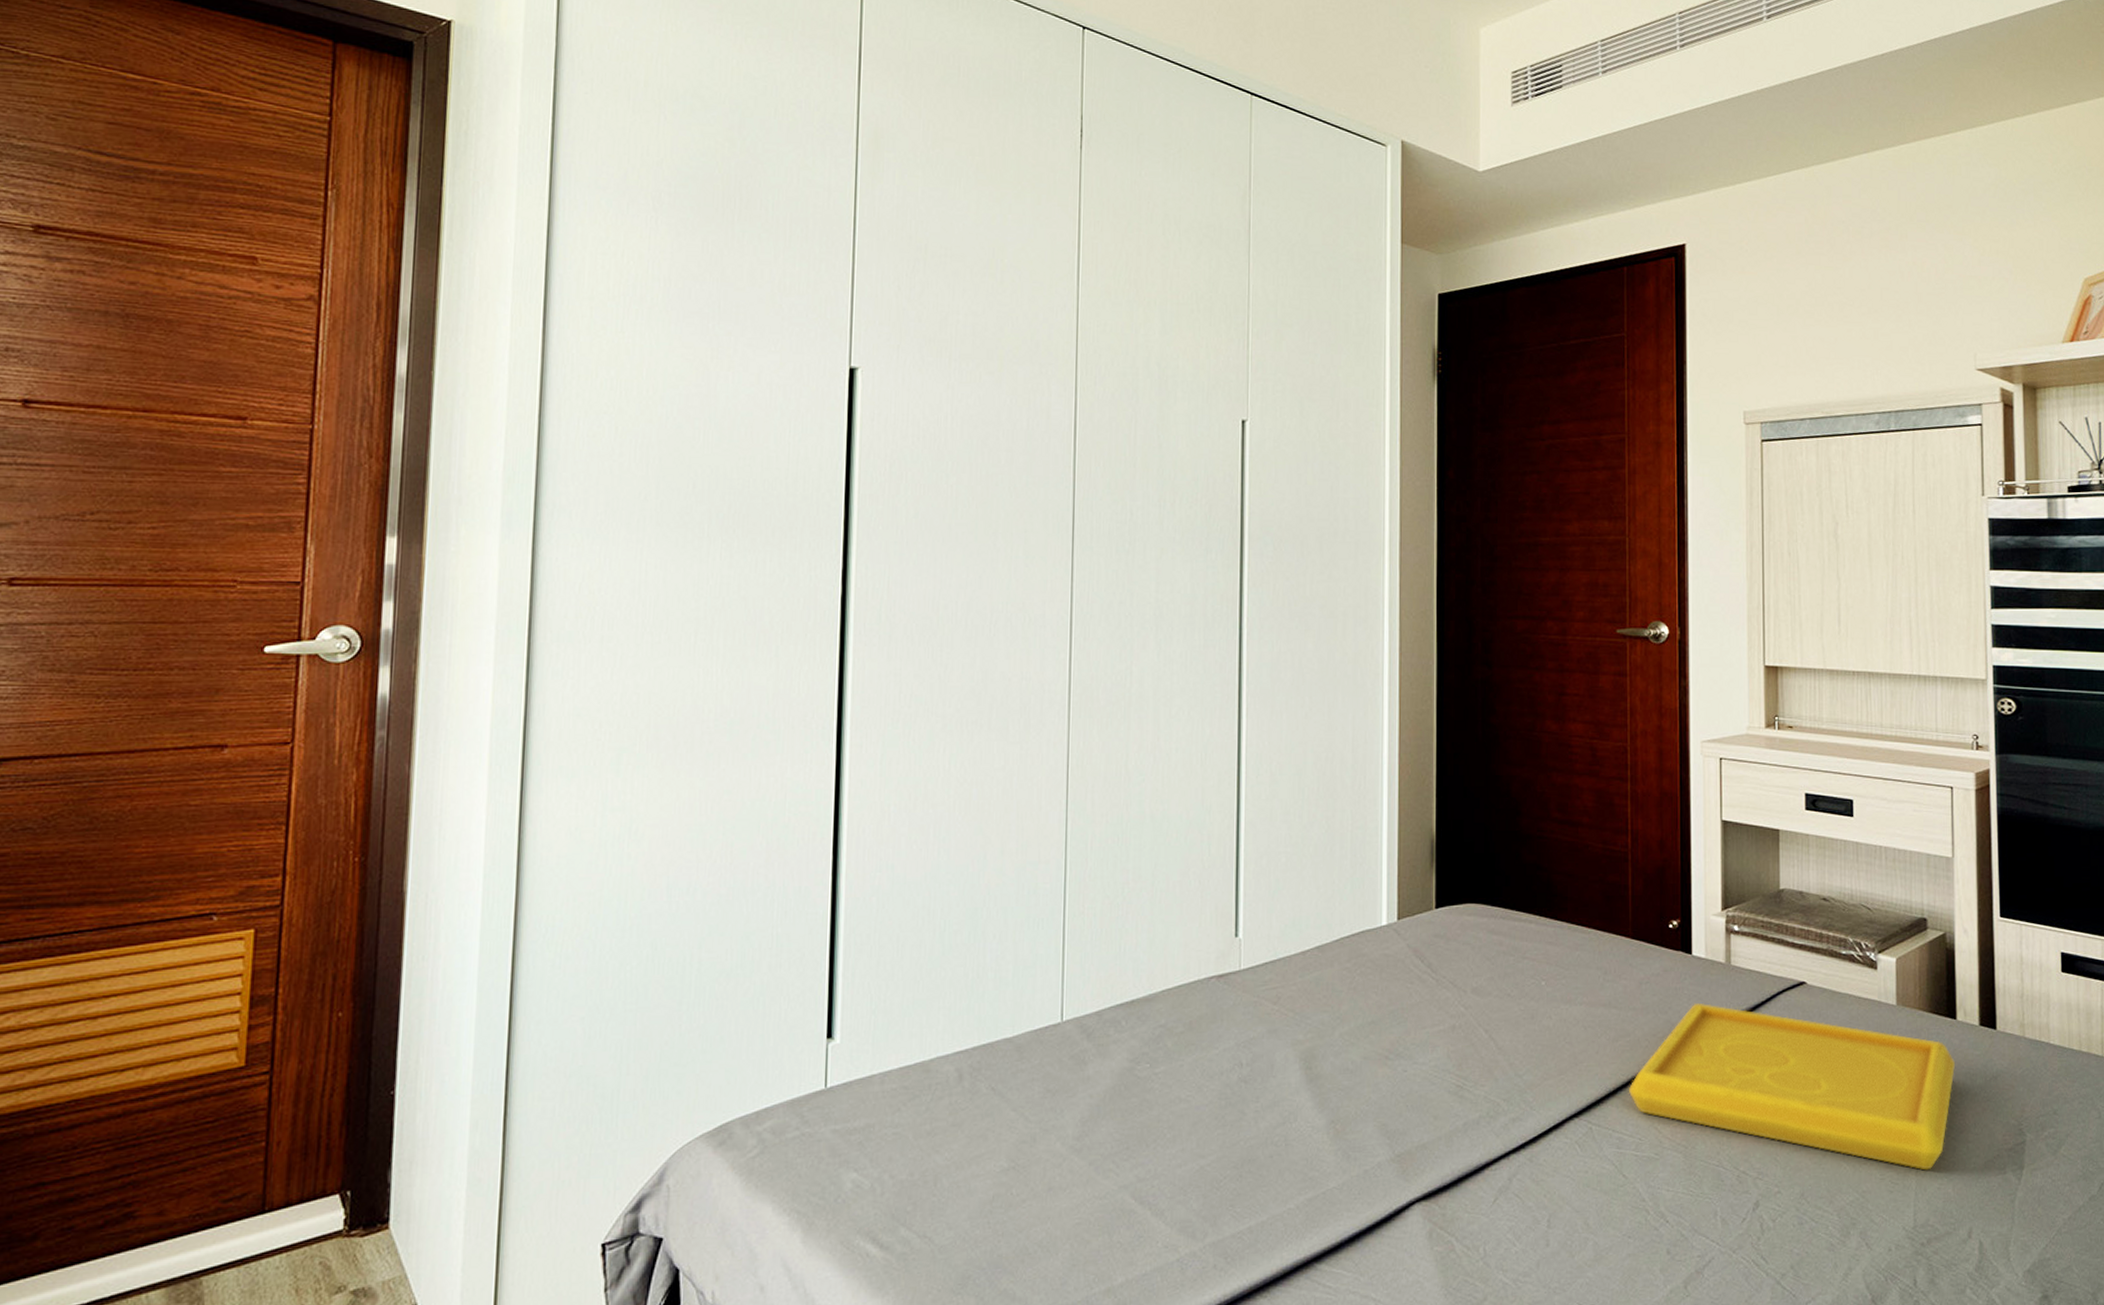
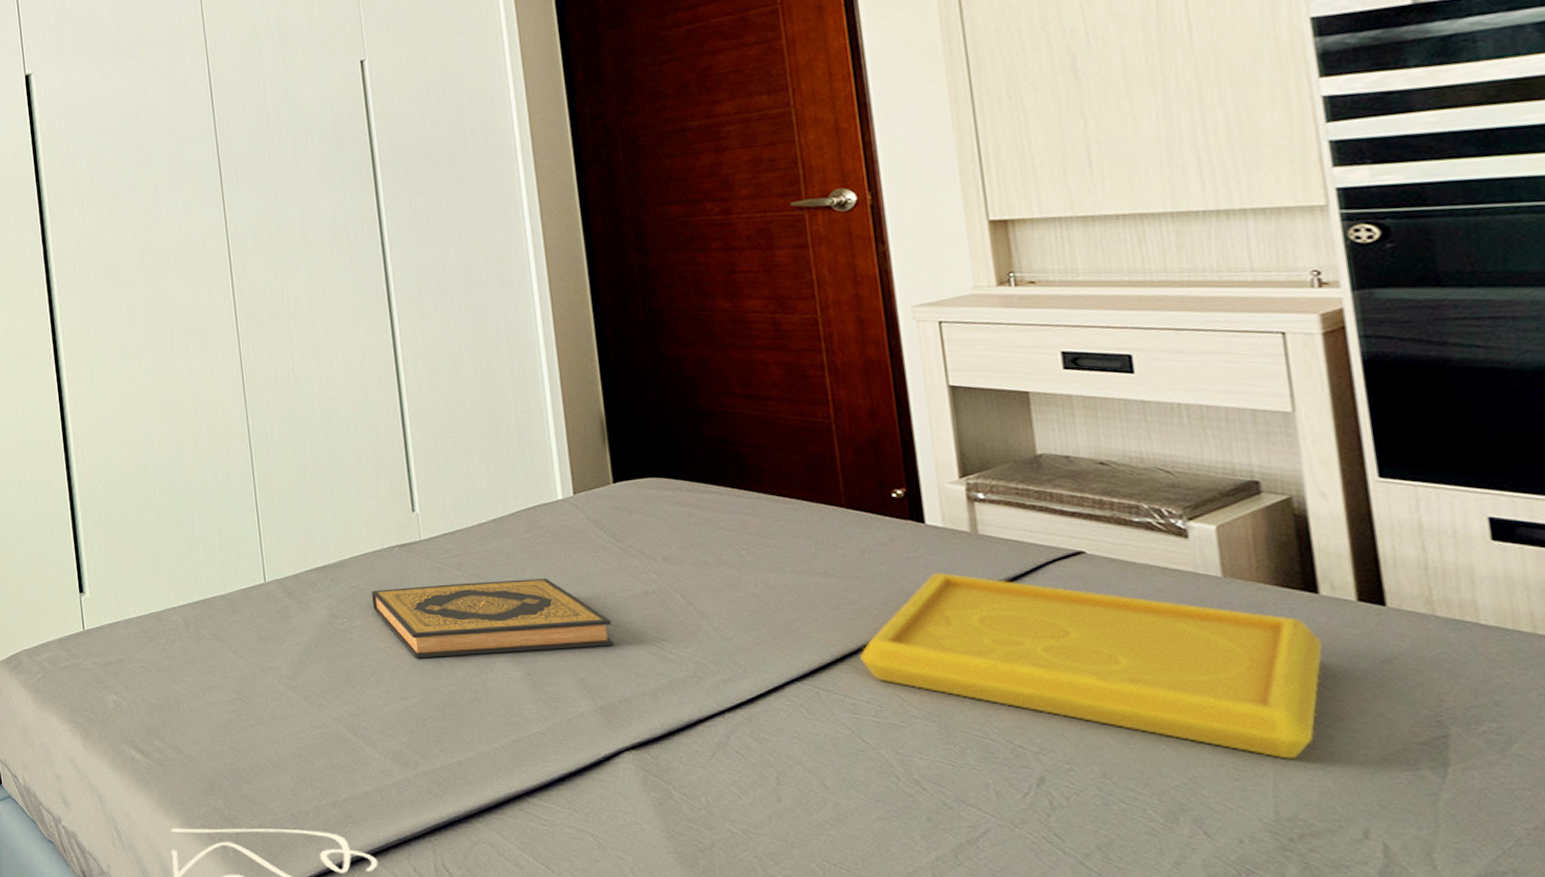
hardback book: none [1180,1013,1418,1109] -> present [371,579,614,659]

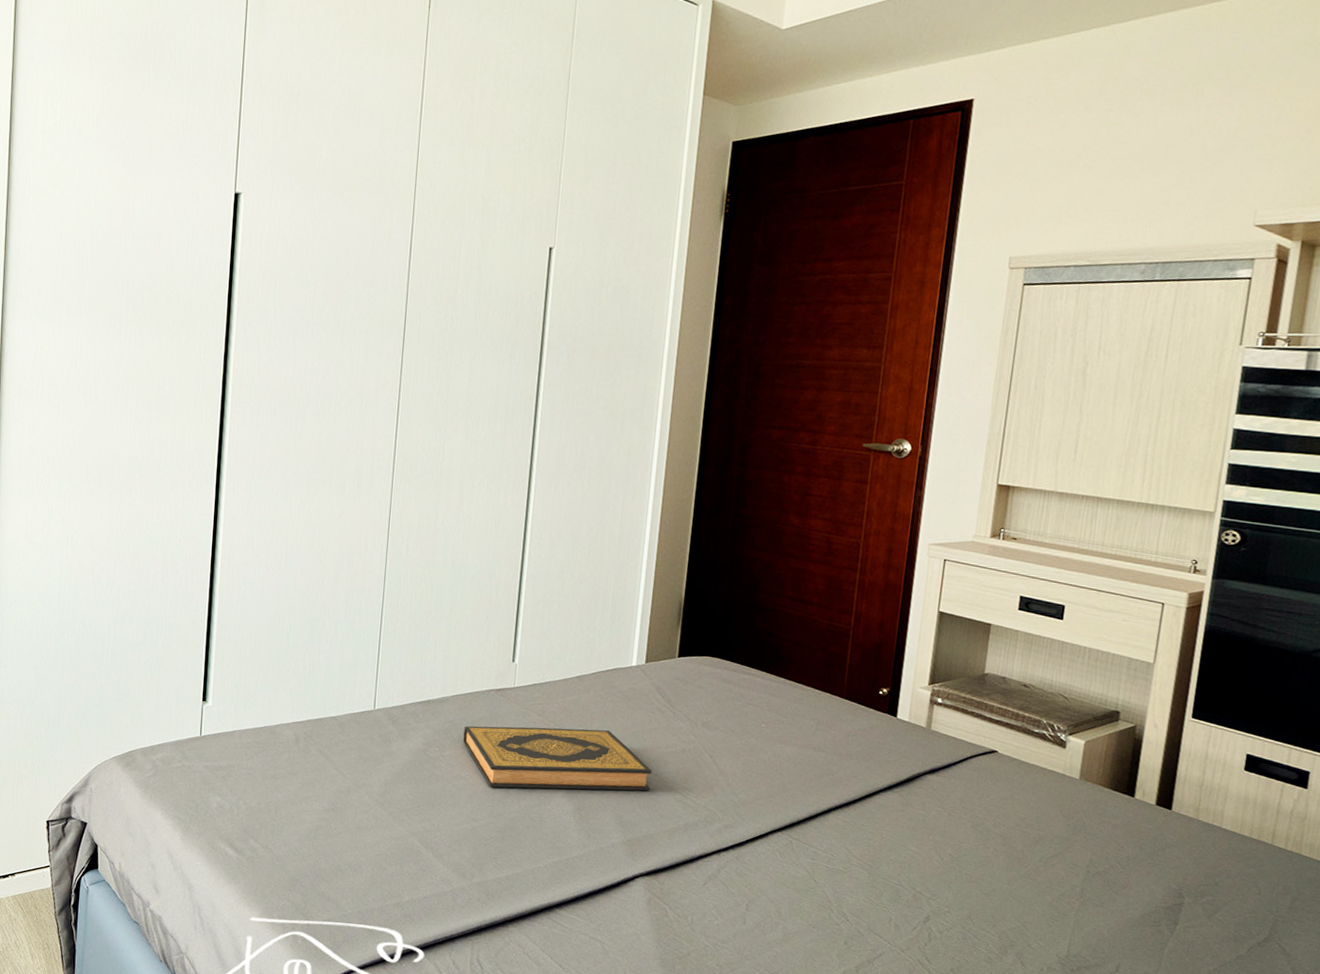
serving tray: present [860,572,1323,760] -> none [827,756,1127,914]

